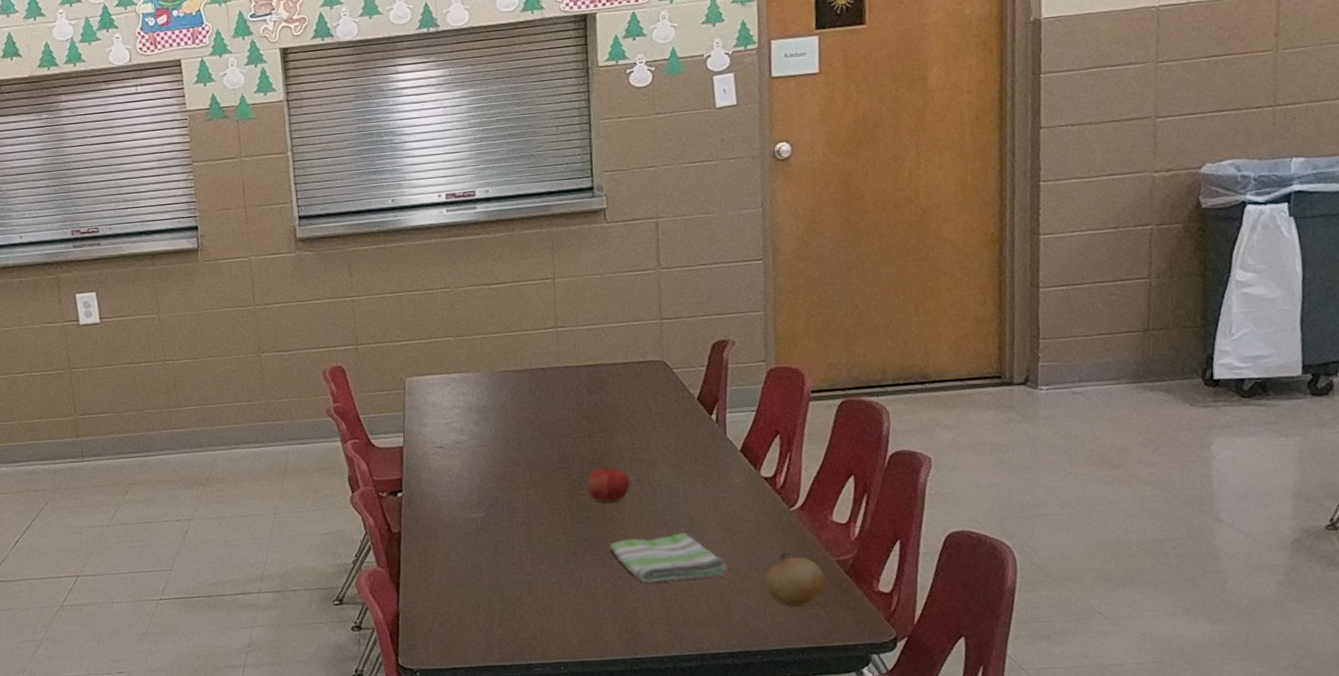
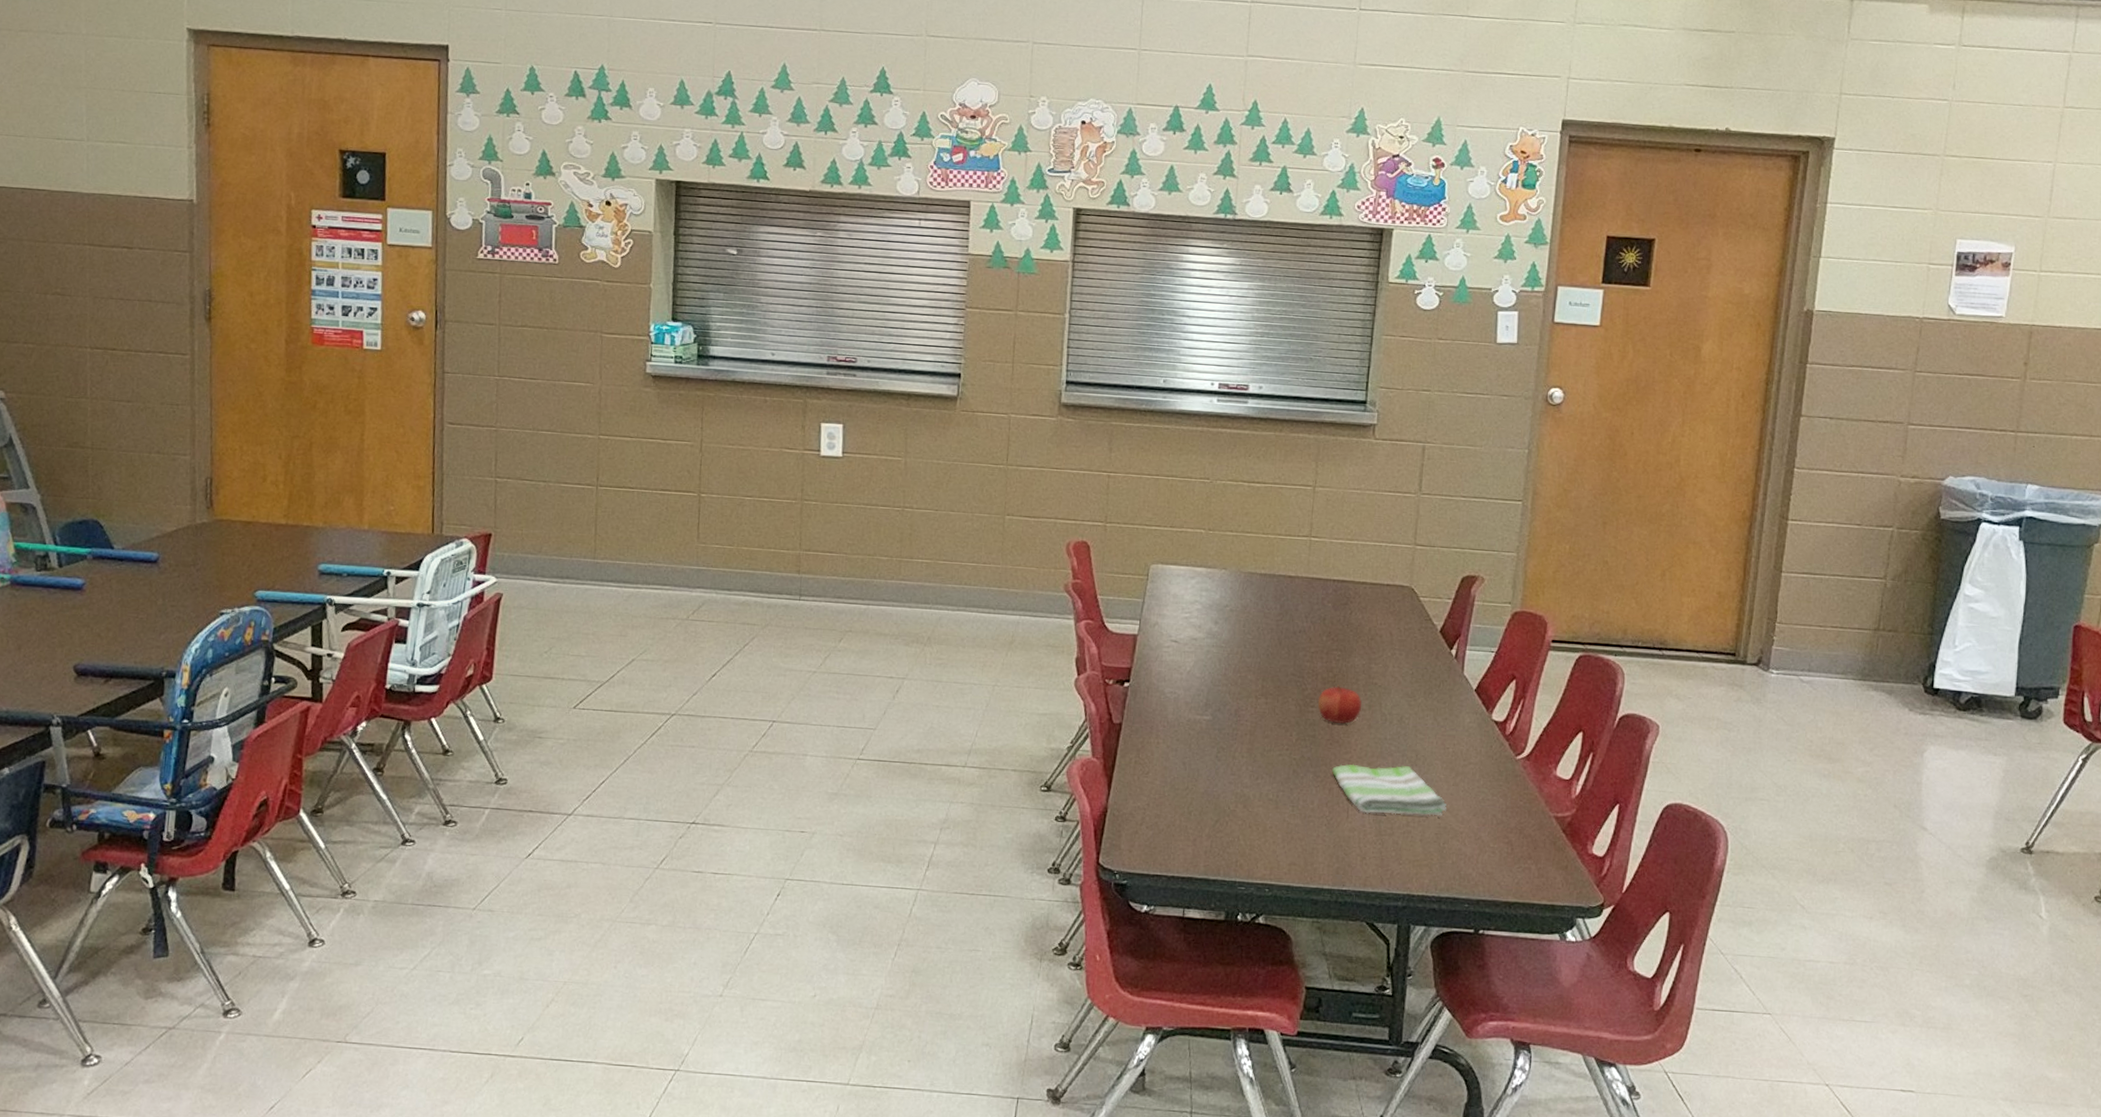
fruit: present [765,551,827,607] -> none [1482,799,1542,859]

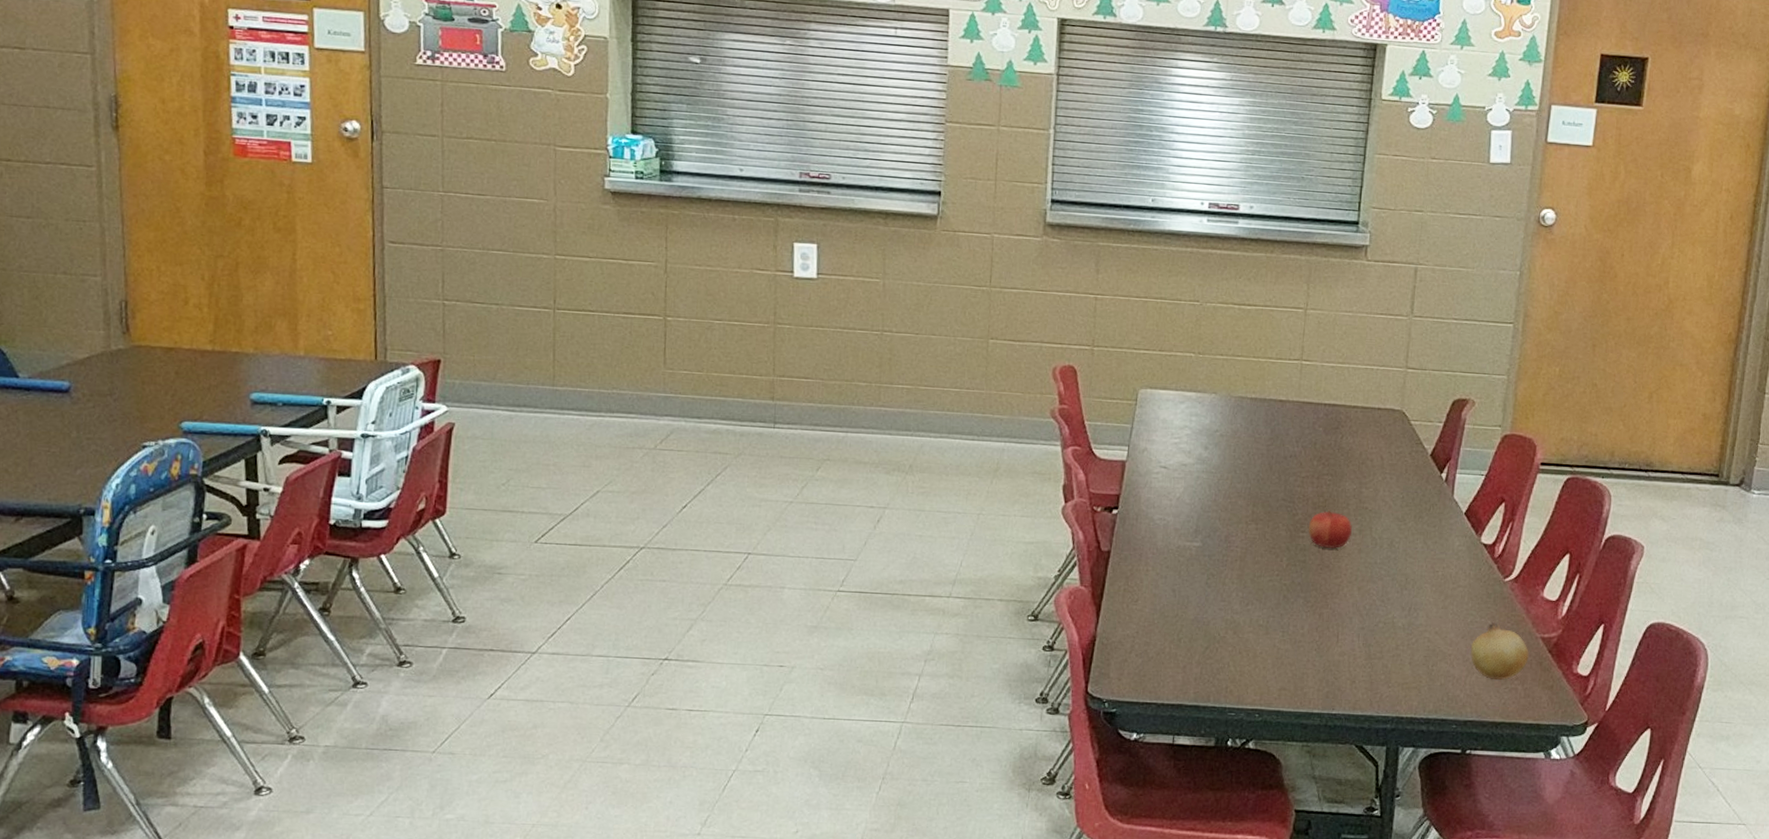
dish towel: present [1332,764,1448,816] -> none [1322,588,1437,639]
fruit: none [1482,799,1542,859] -> present [1470,621,1529,680]

